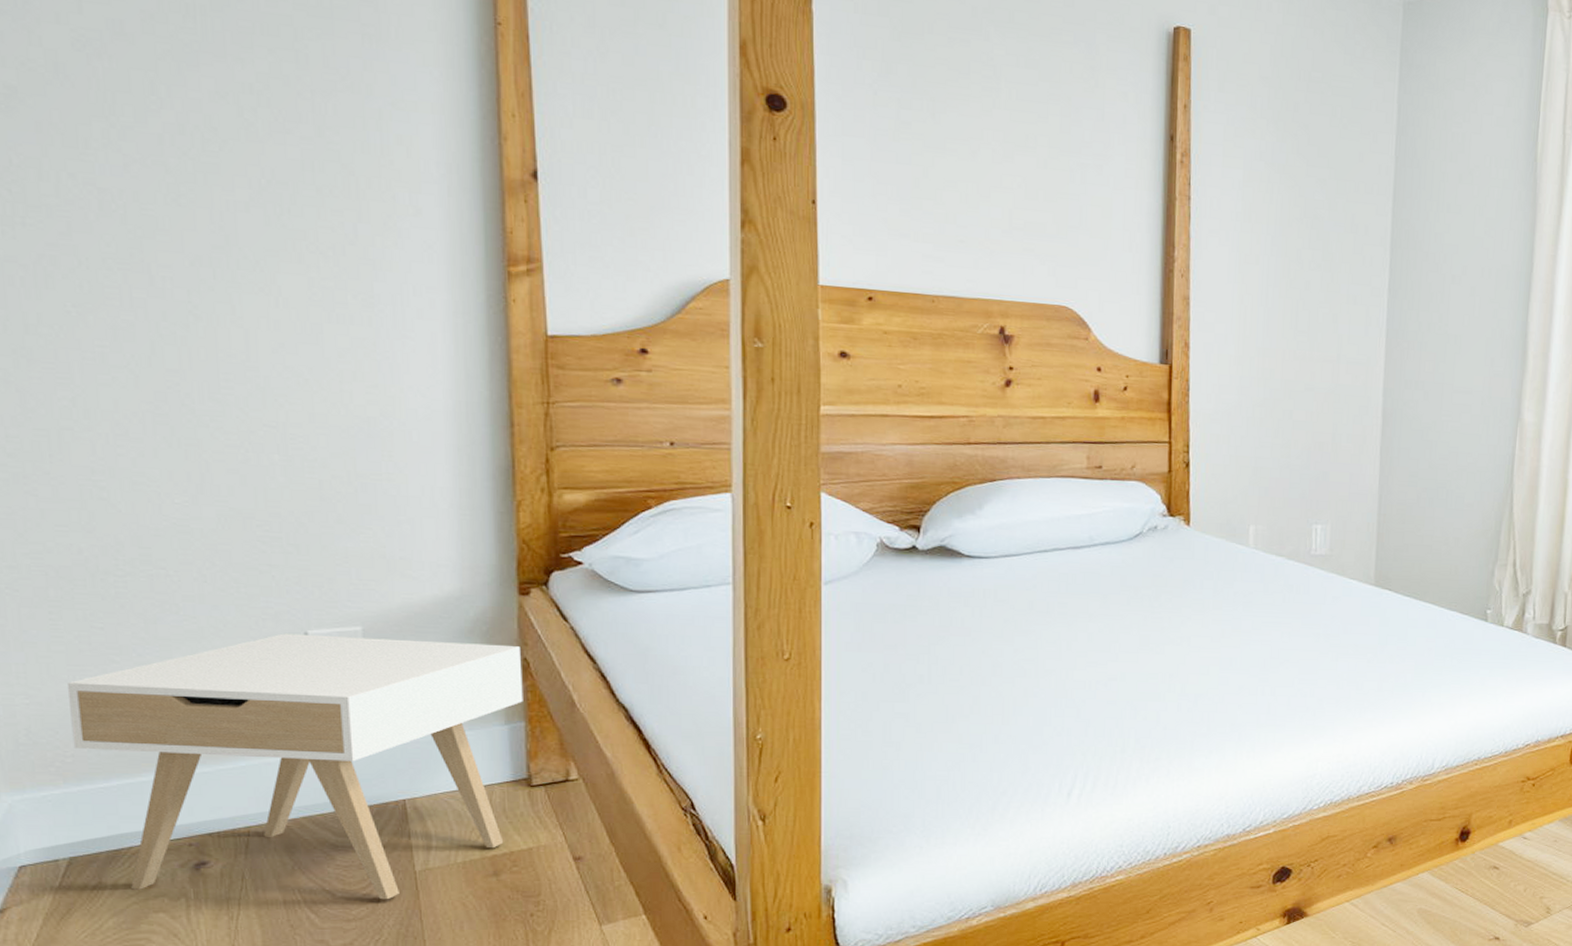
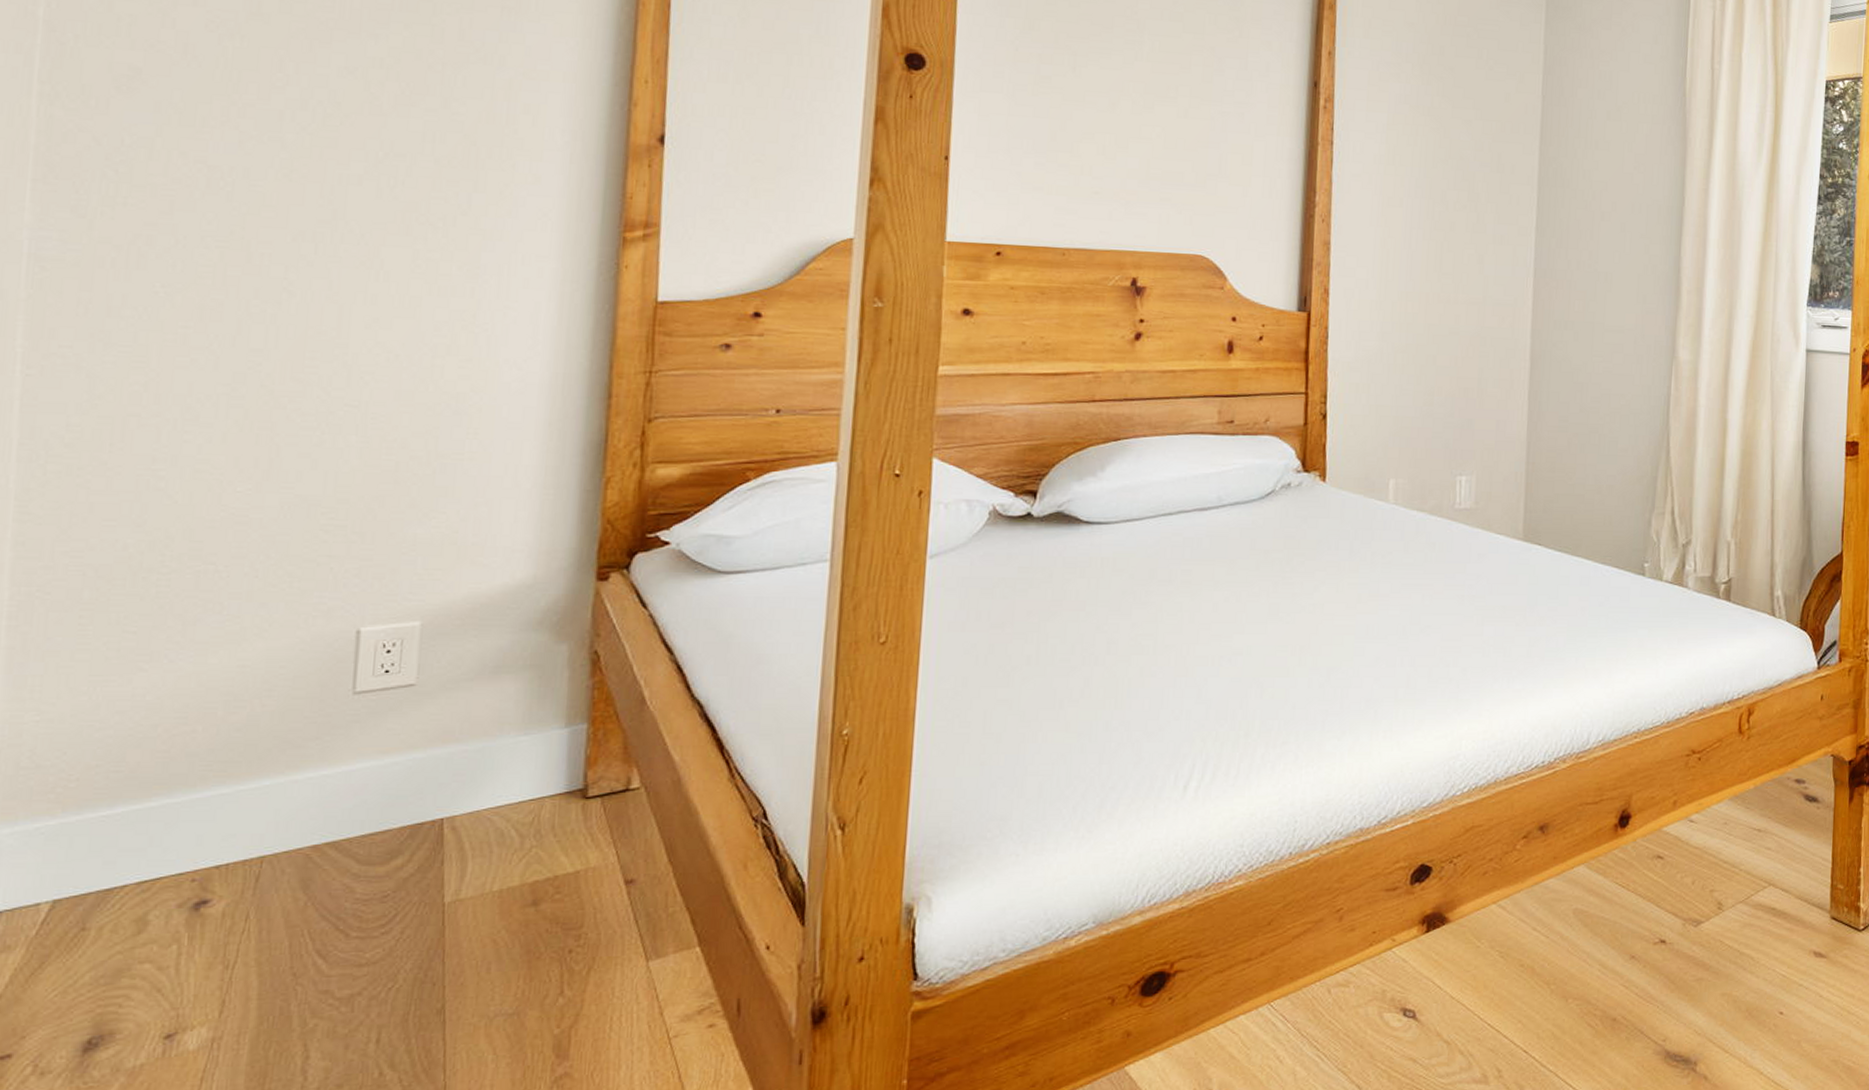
nightstand: present [66,633,523,900] -> none [80,632,592,939]

